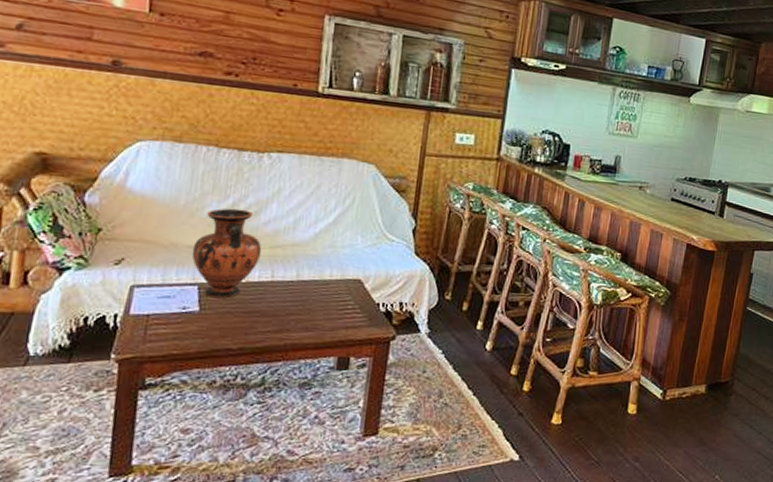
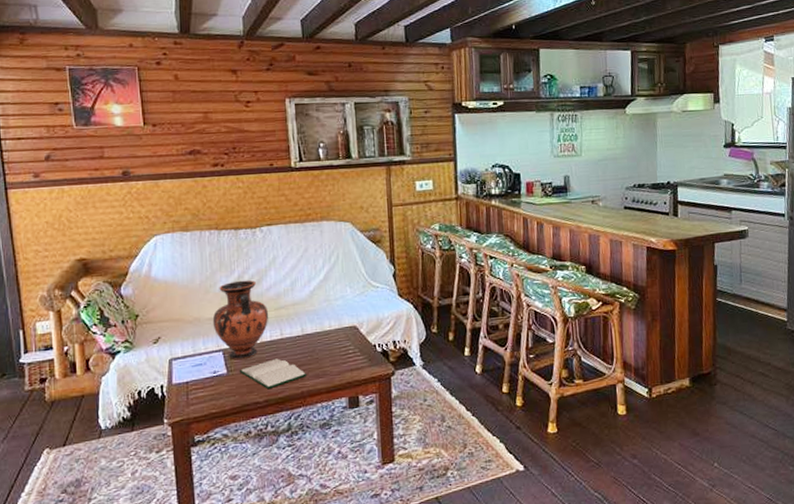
hardback book: none [213,302,294,336] -> present [239,358,306,389]

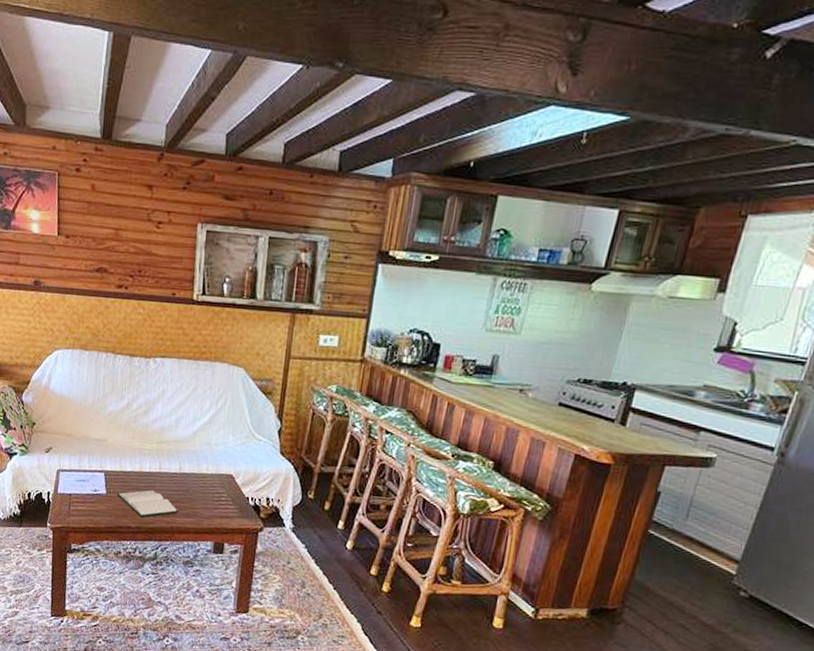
vase: present [212,280,269,361] -> none [99,407,151,485]

